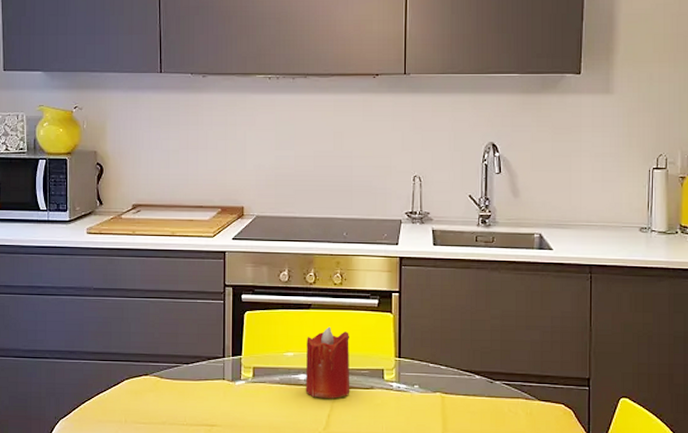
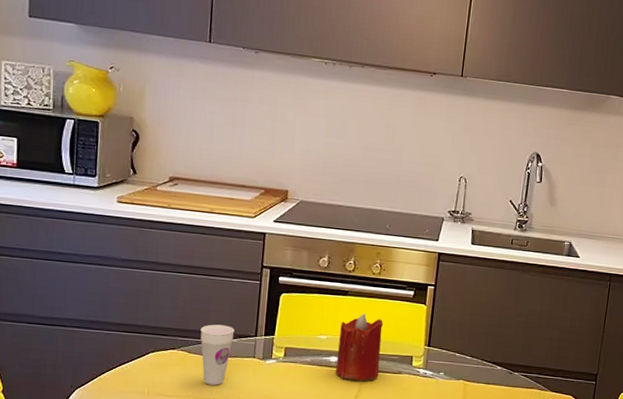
cup: none [171,347,203,410] -> present [200,324,235,385]

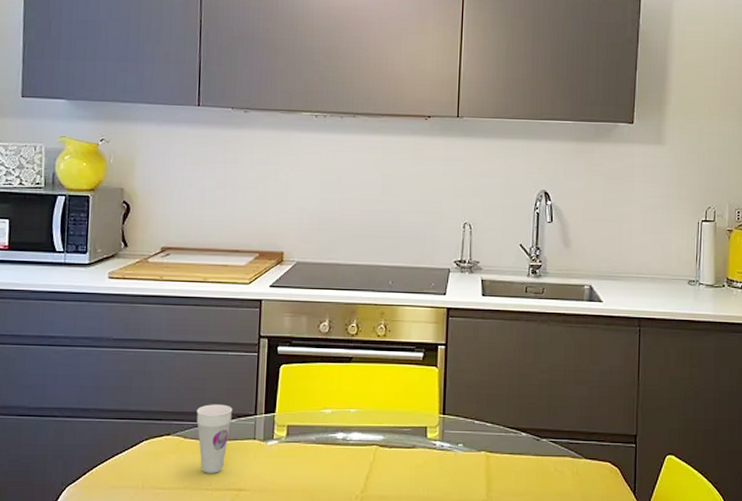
candle: present [335,313,383,381] -> none [343,381,392,459]

